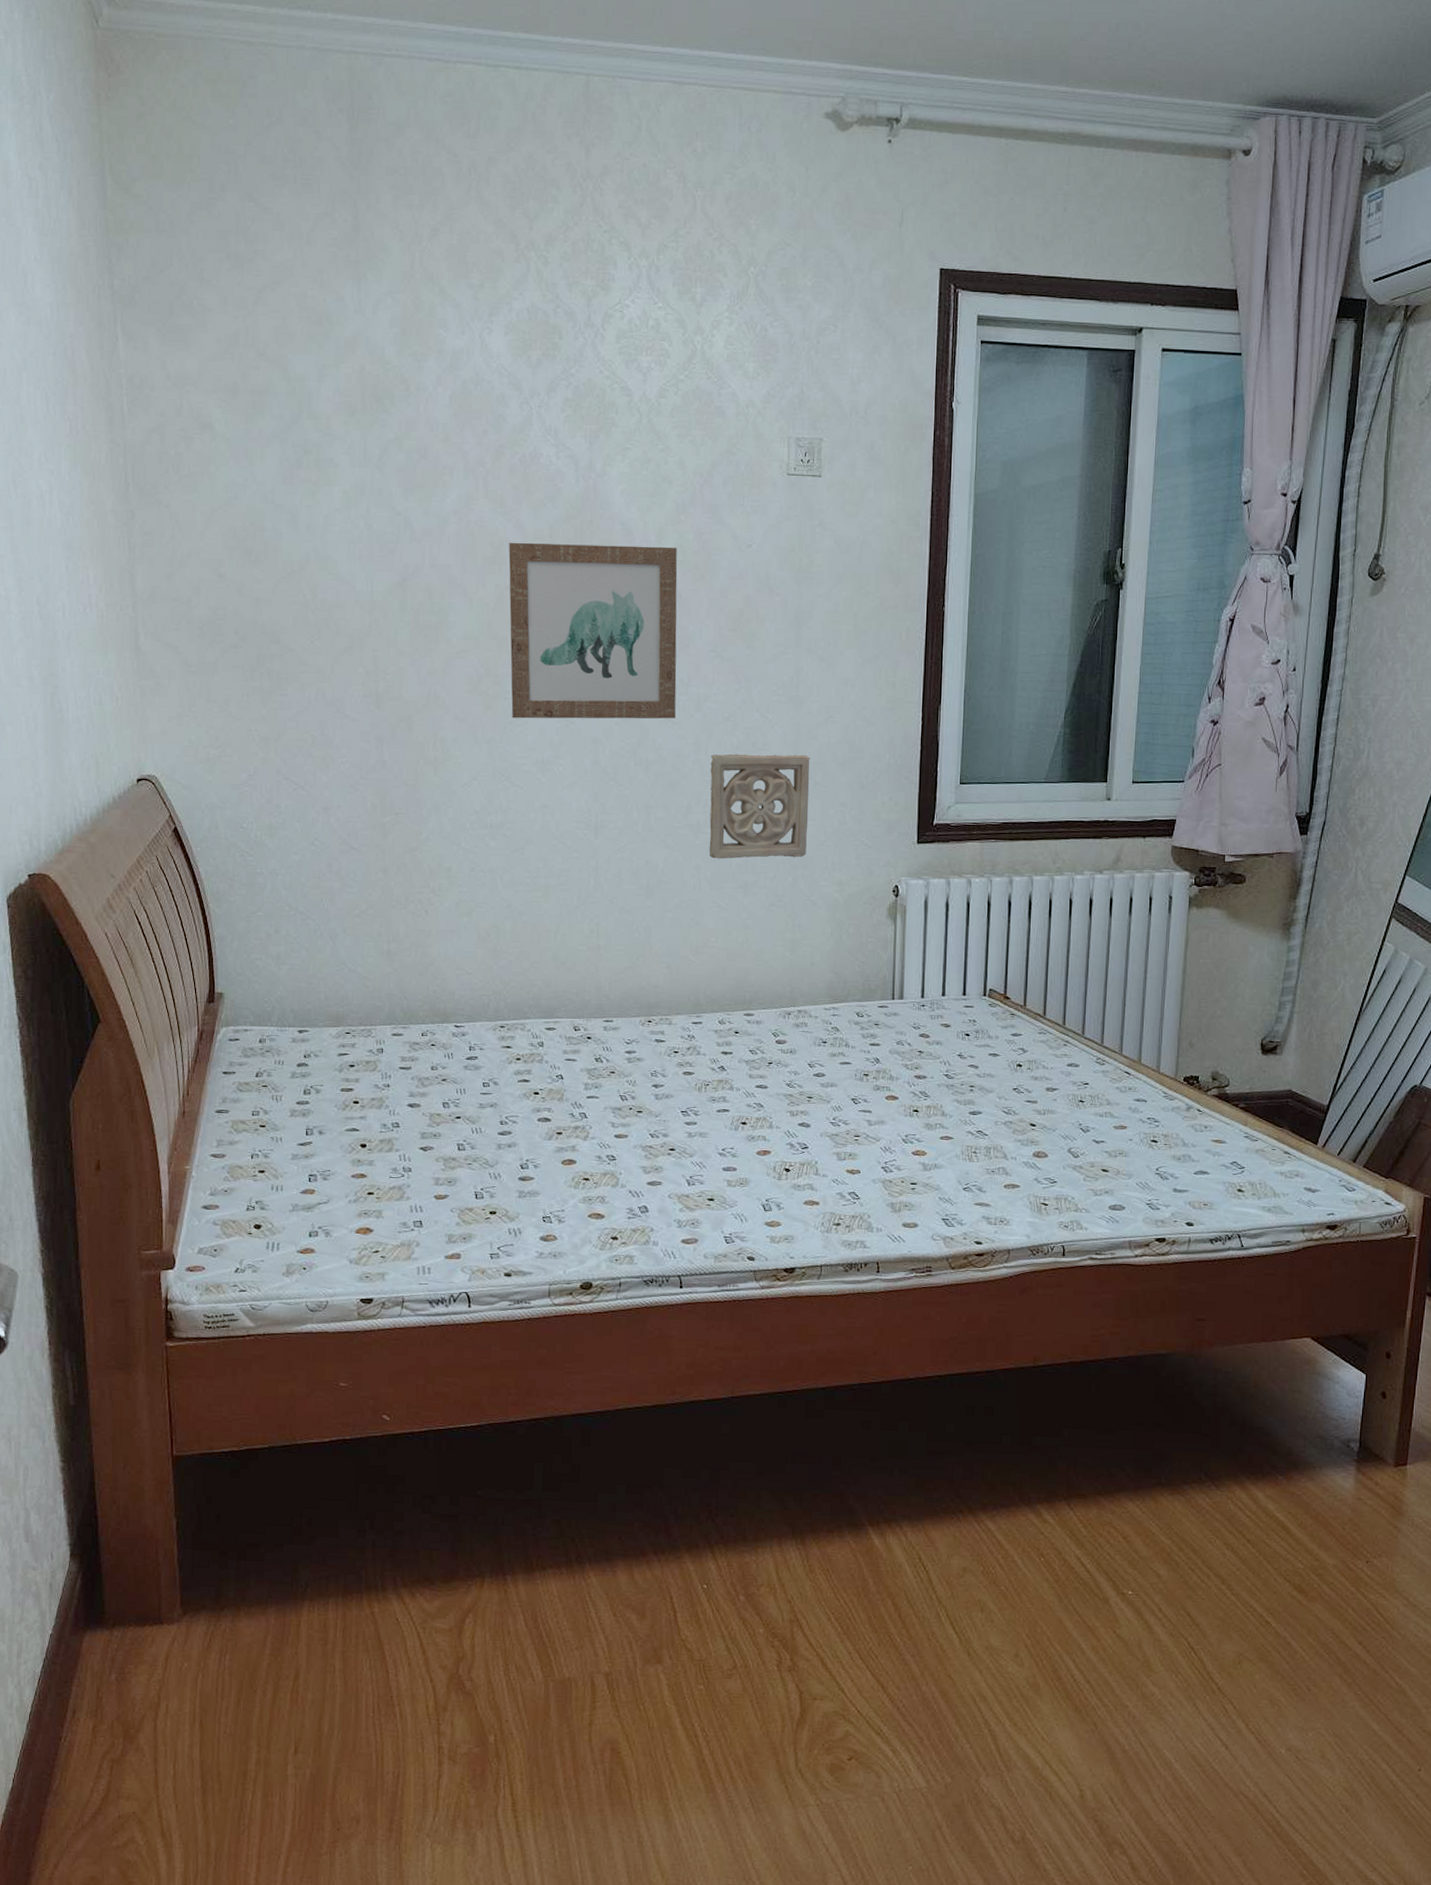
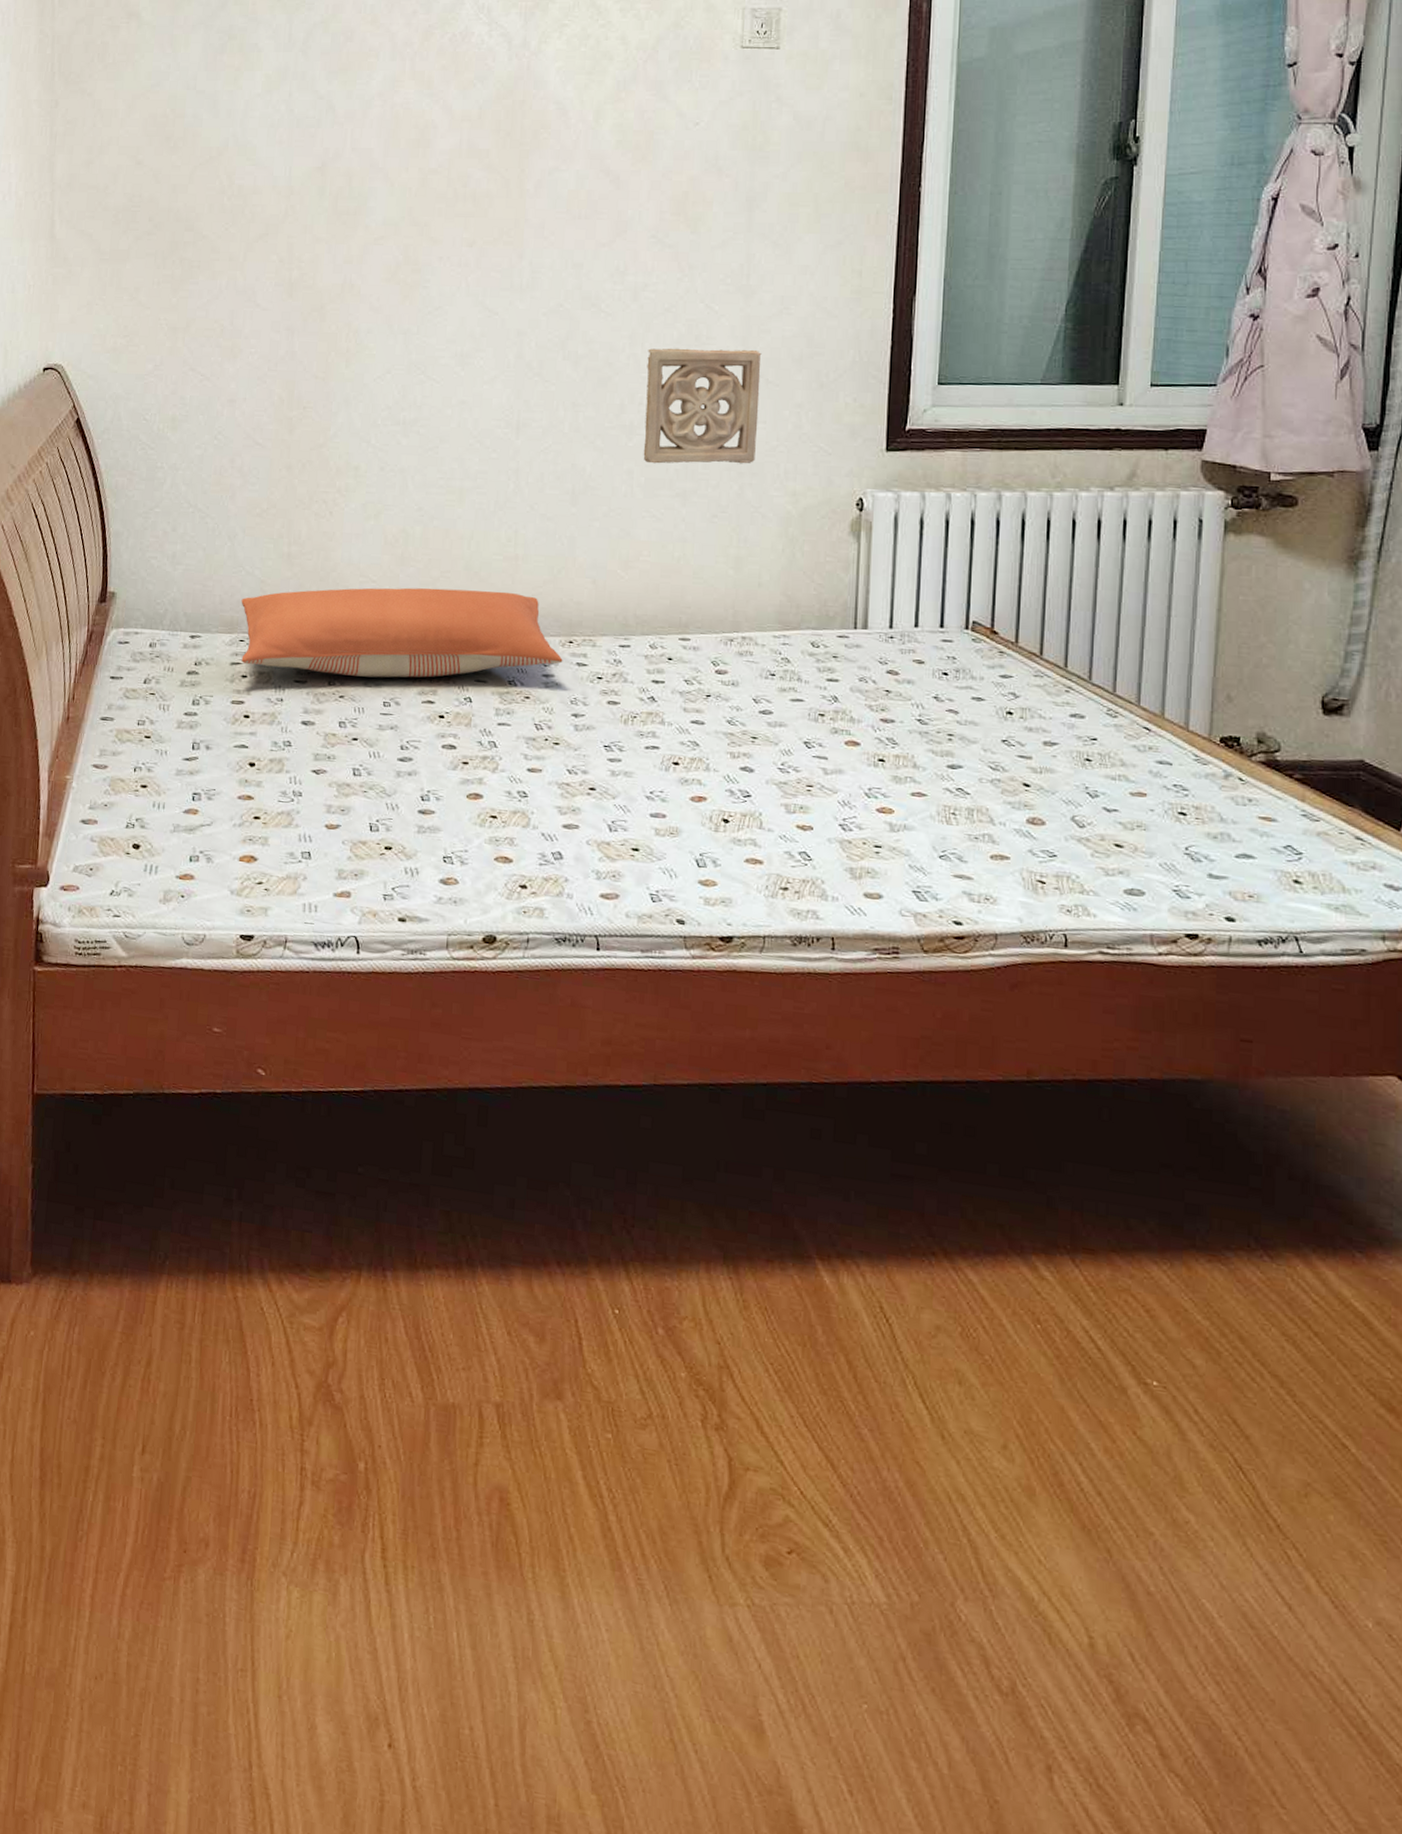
pillow: none [345,977,643,1061] -> present [241,587,563,678]
wall art: present [508,542,678,719] -> none [430,124,616,310]

